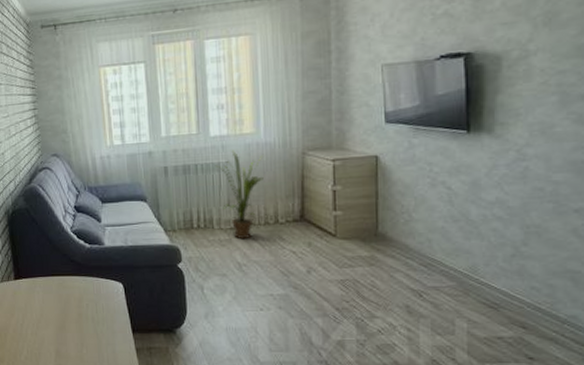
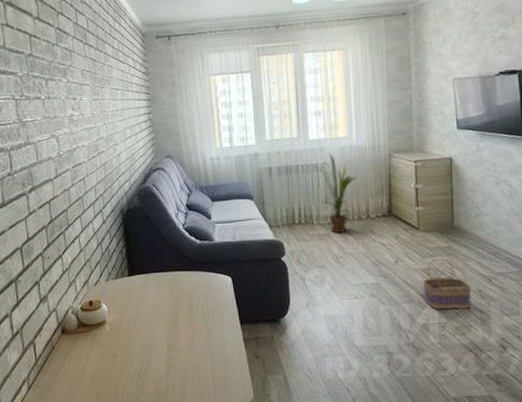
basket: none [339,269,398,327] -> present [423,258,472,310]

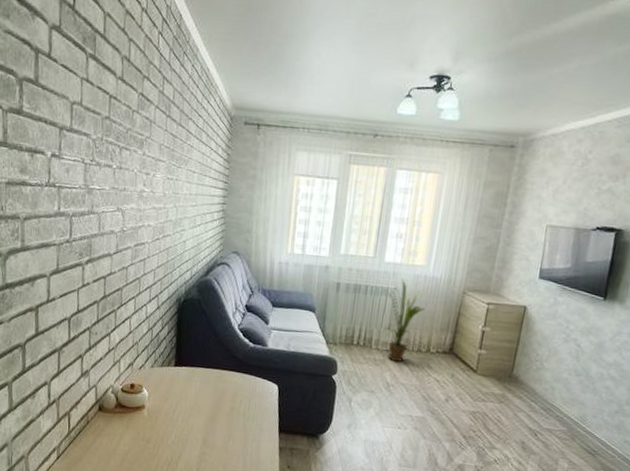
basket: present [423,258,472,310] -> none [466,404,516,459]

